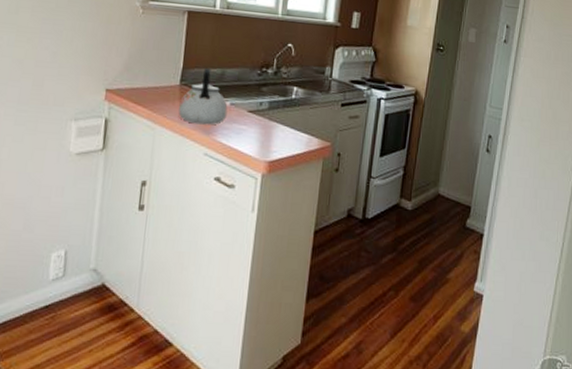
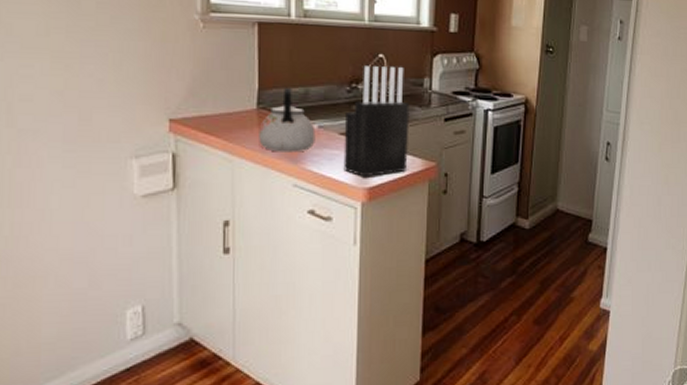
knife block: none [249,53,312,152] -> present [343,66,410,177]

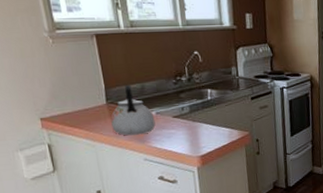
knife block: present [343,66,410,177] -> none [175,60,228,148]

